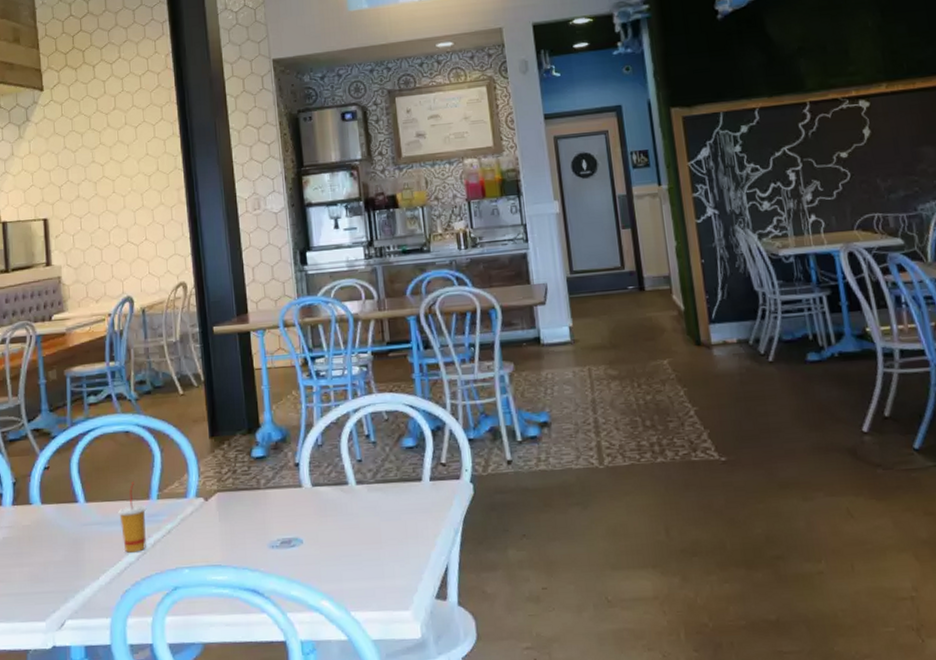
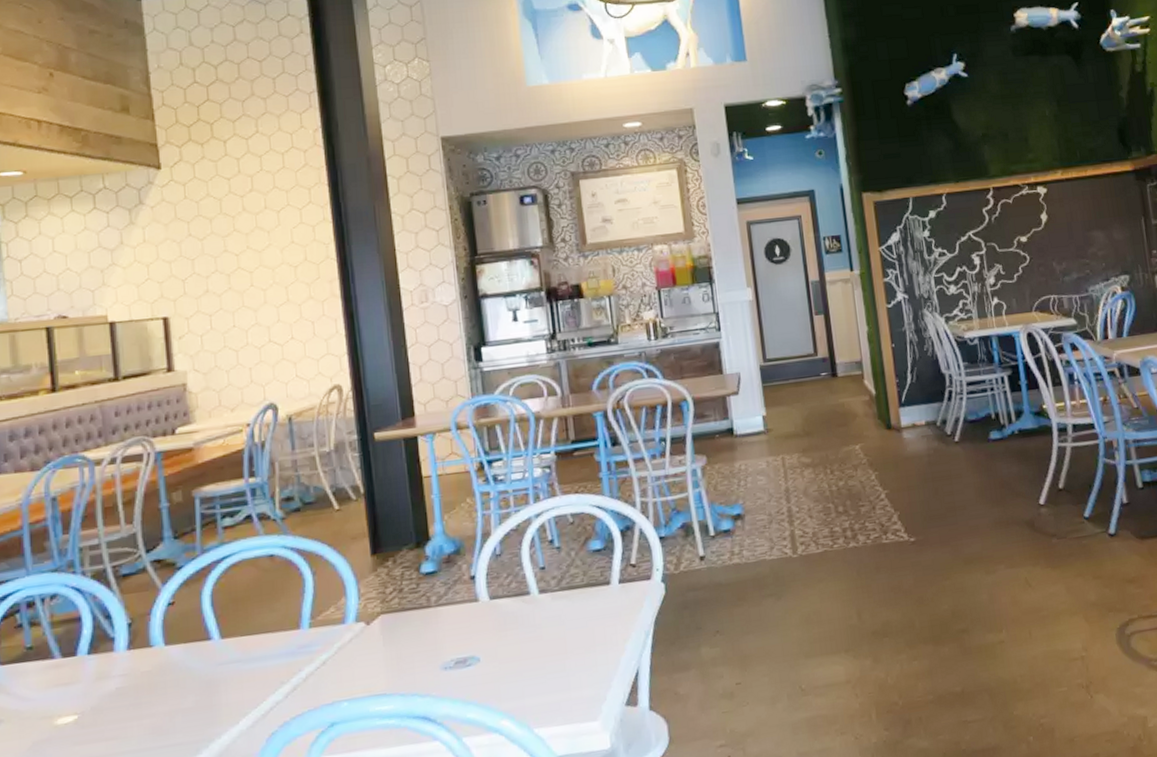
drinking cup: present [118,481,147,553] -> none [261,610,297,691]

